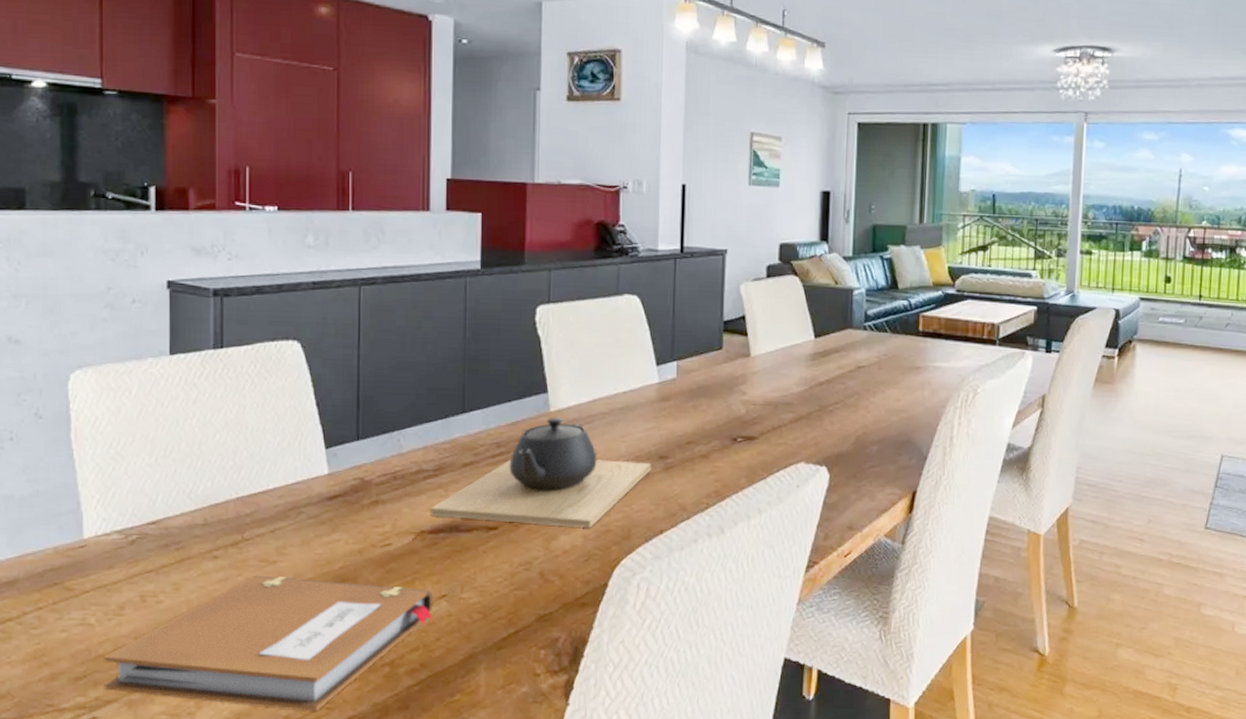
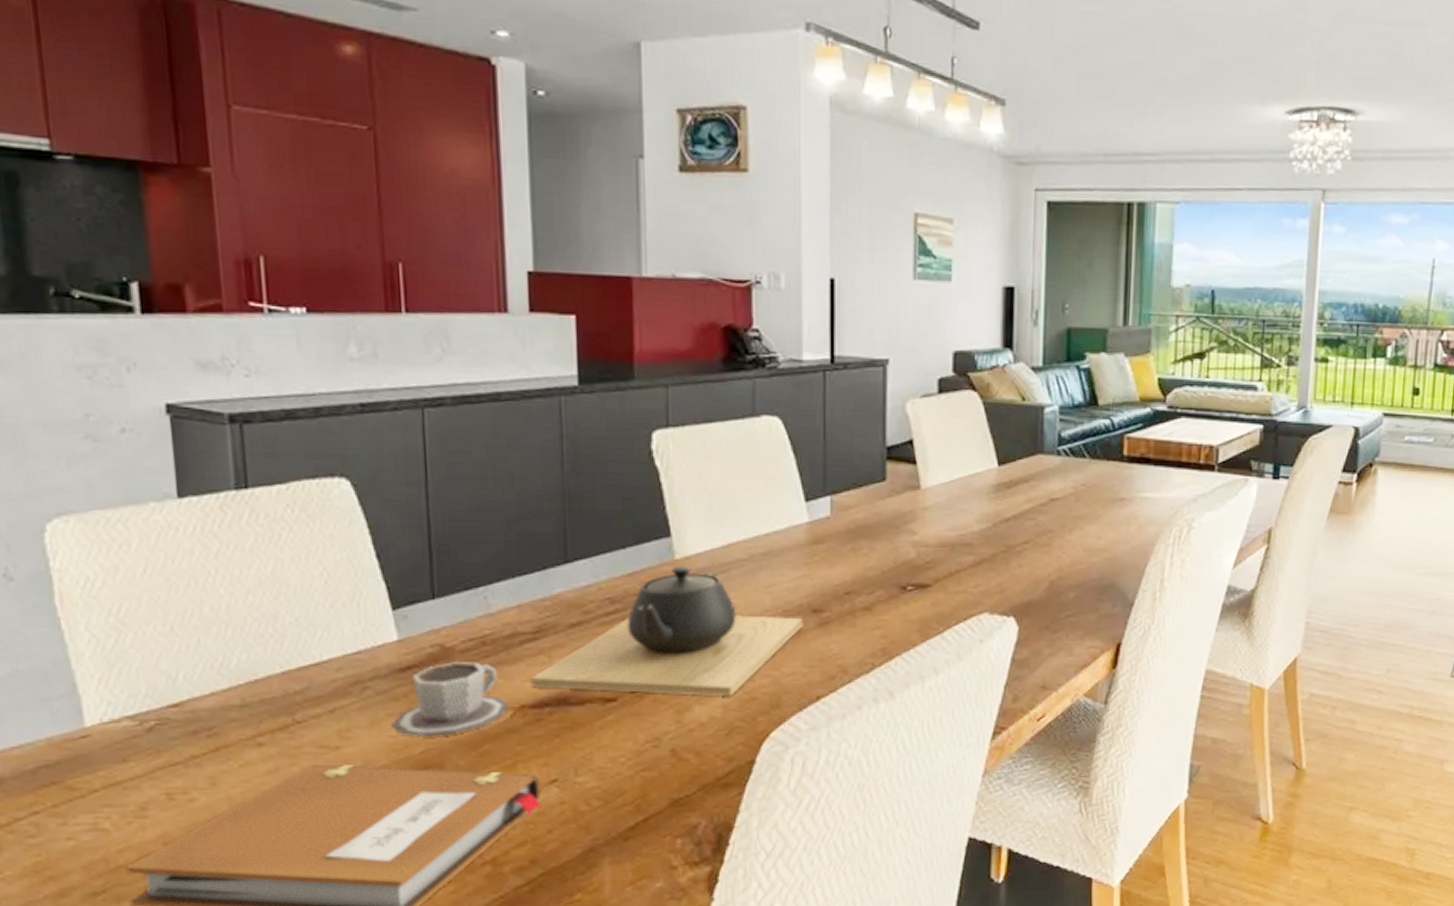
cup: none [319,492,411,556] -> present [392,660,509,738]

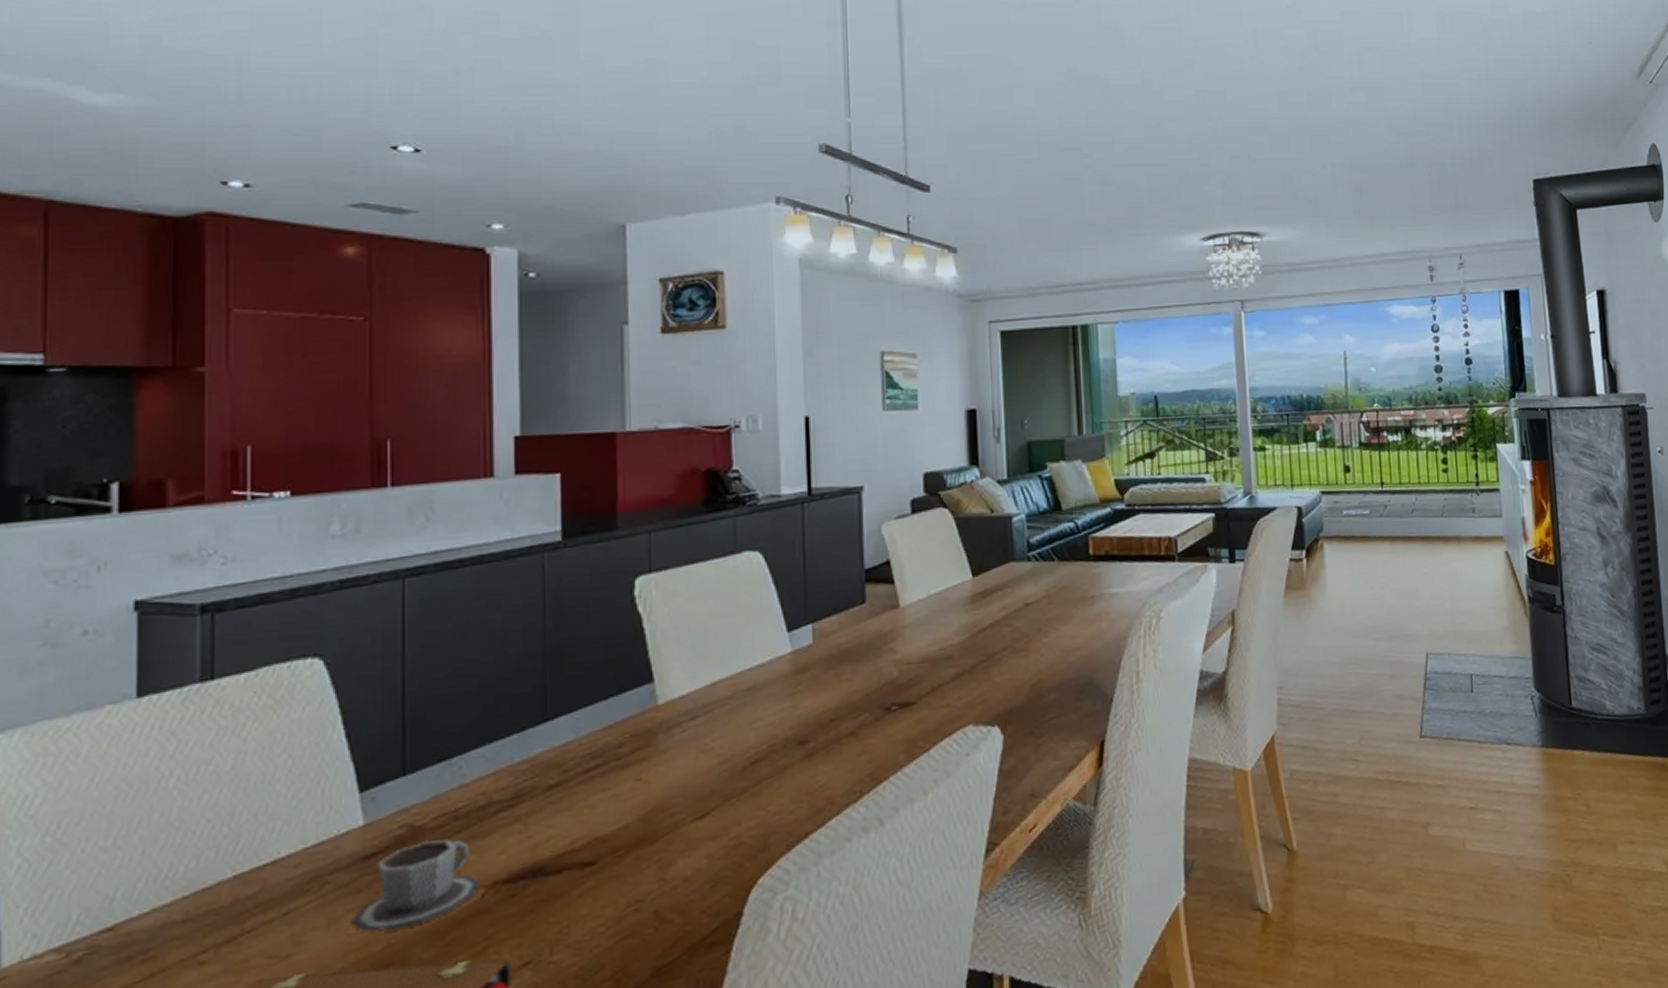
teapot: present [530,565,804,697] -> none [504,710,789,860]

